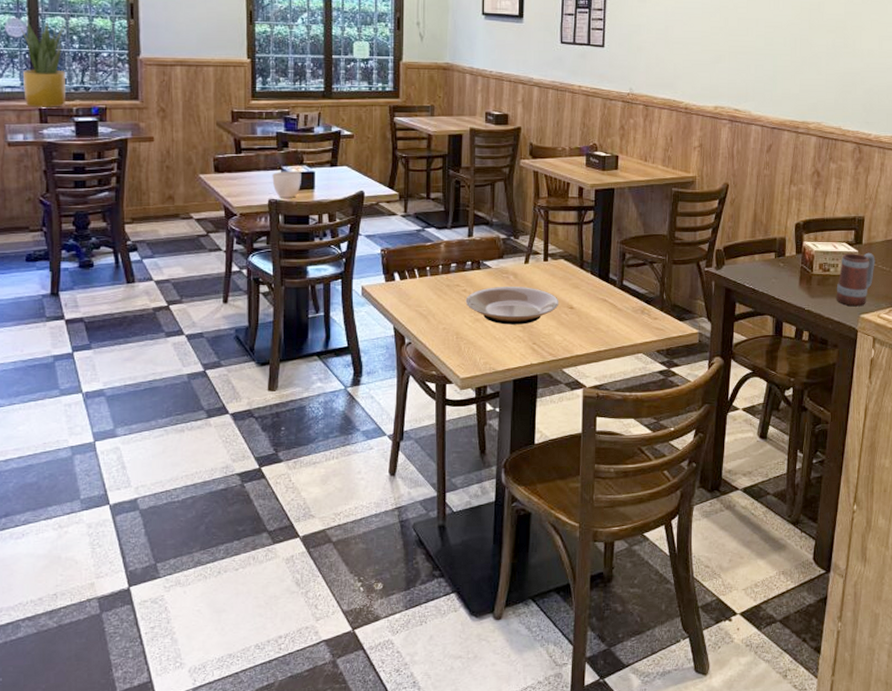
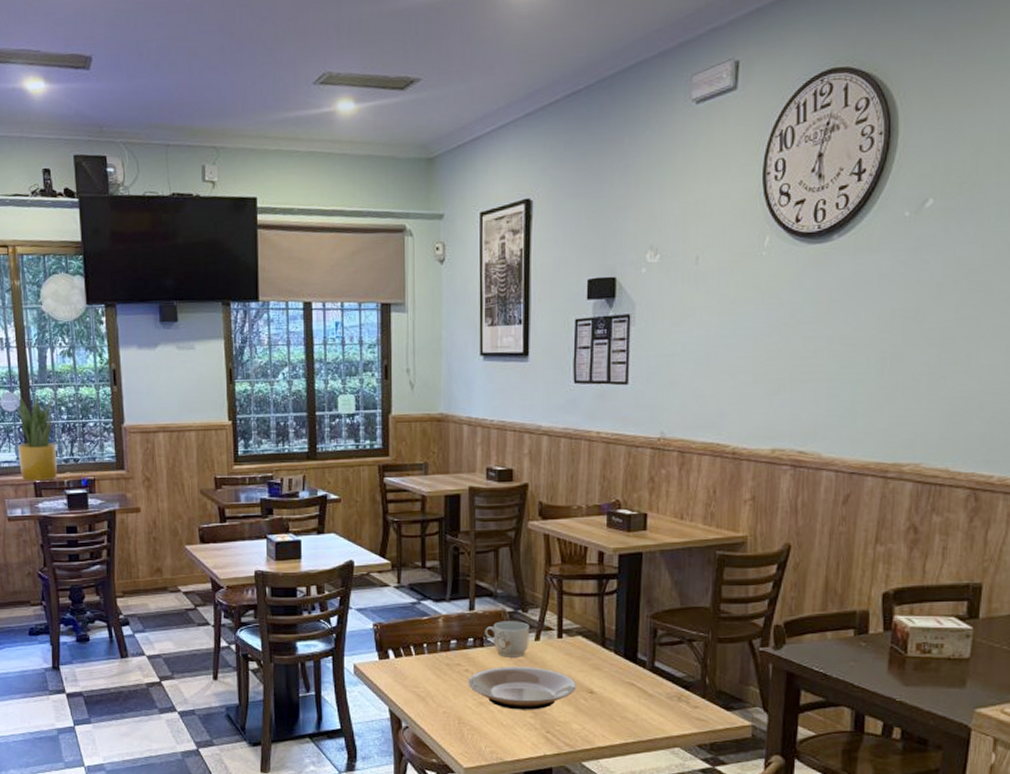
cup: present [272,171,301,198] -> none [257,540,287,569]
mug: none [481,246,520,279] -> present [485,621,529,658]
beer mug: present [836,252,875,307] -> none [940,629,998,699]

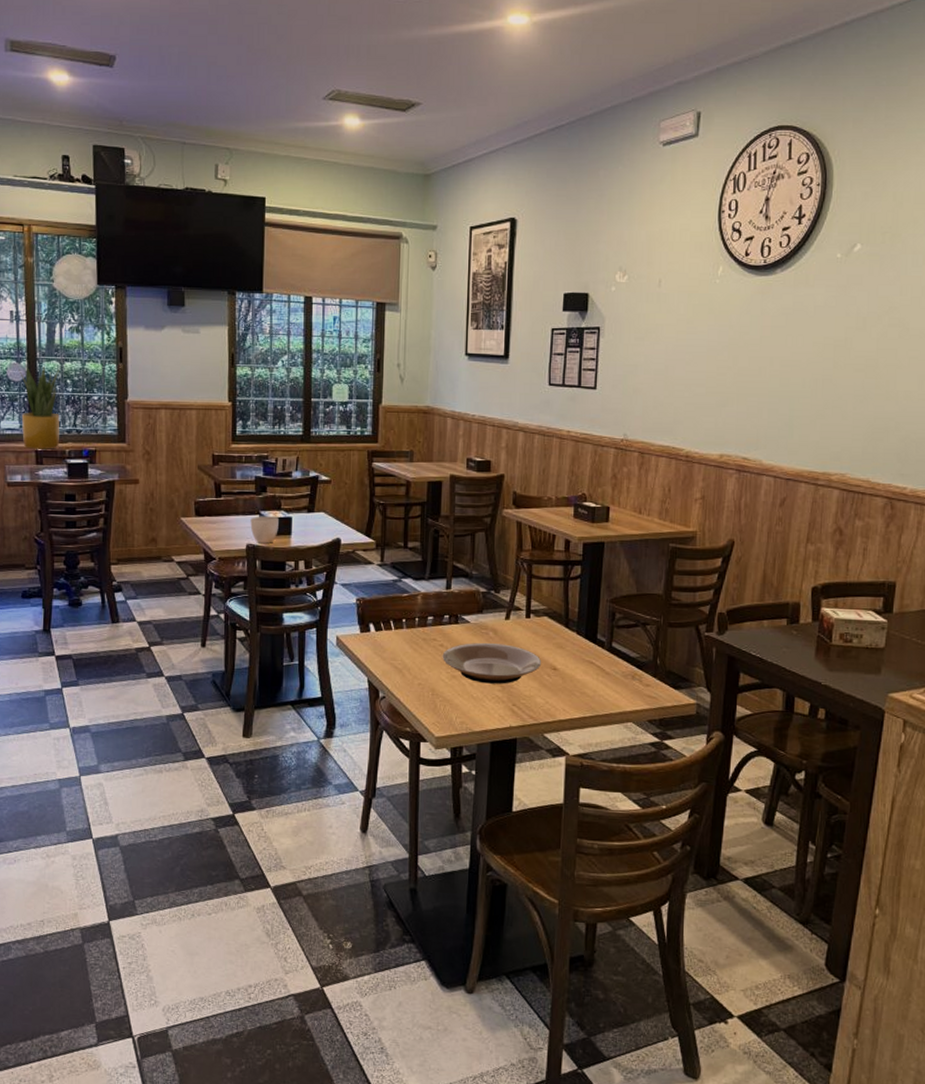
cup: none [257,540,287,569] -> present [250,516,279,543]
mug: present [485,621,529,658] -> none [460,600,500,635]

